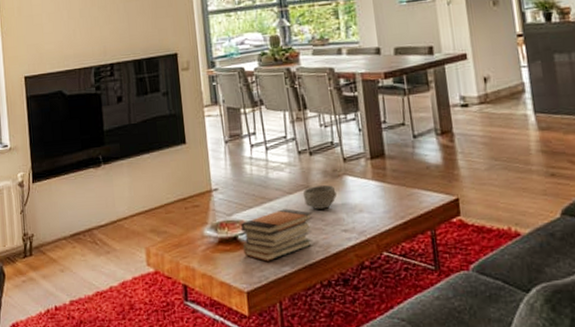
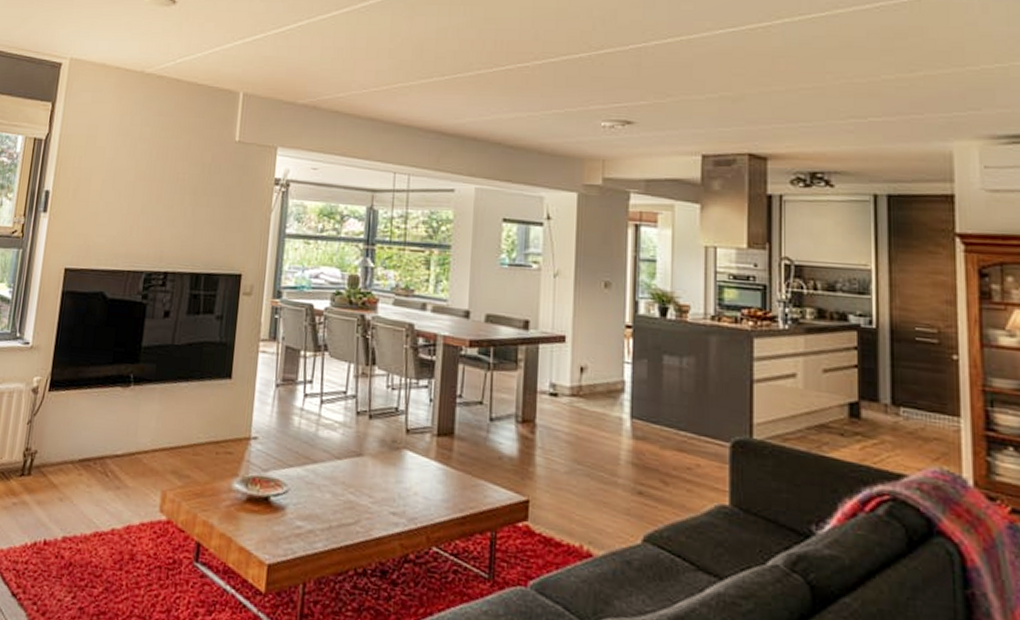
book stack: present [240,208,313,262] -> none [273,474,360,533]
bowl: present [303,184,337,209] -> none [353,455,391,484]

